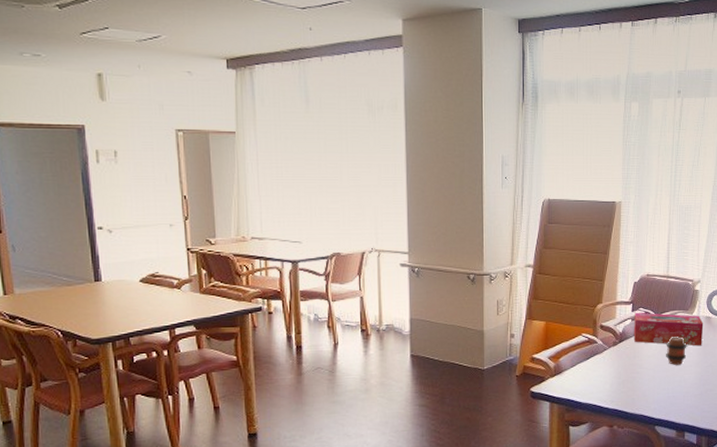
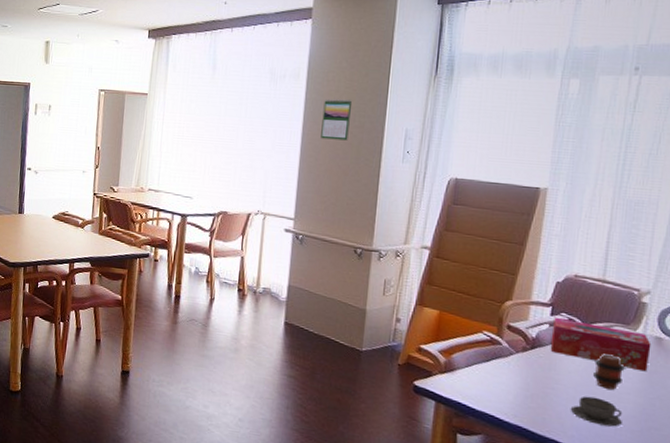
calendar: none [424,129,451,170] -> present [321,99,353,141]
teacup: none [651,373,689,396] -> present [570,396,623,427]

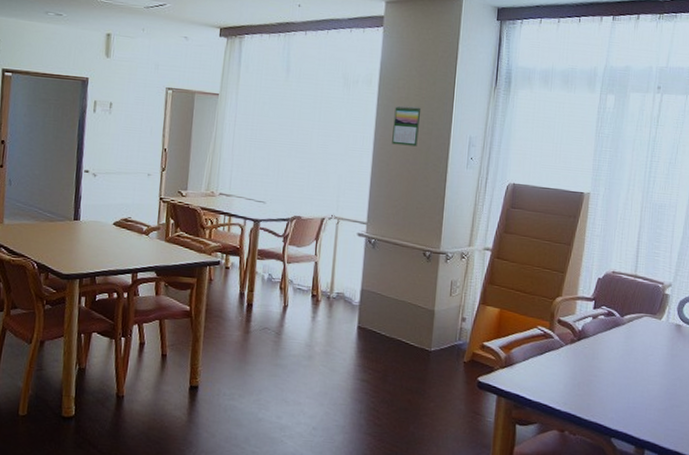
tissue box: present [550,317,652,372] -> none [593,310,673,356]
teacup: present [570,396,623,427] -> none [610,381,652,407]
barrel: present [593,353,625,390] -> none [628,341,653,373]

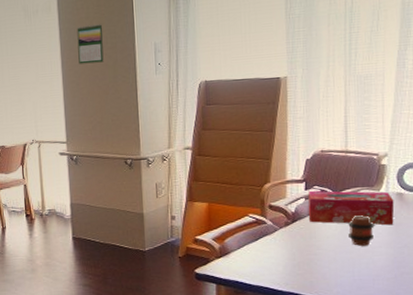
tissue box: none [593,310,673,356] -> present [308,190,395,226]
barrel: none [628,341,653,373] -> present [348,215,374,246]

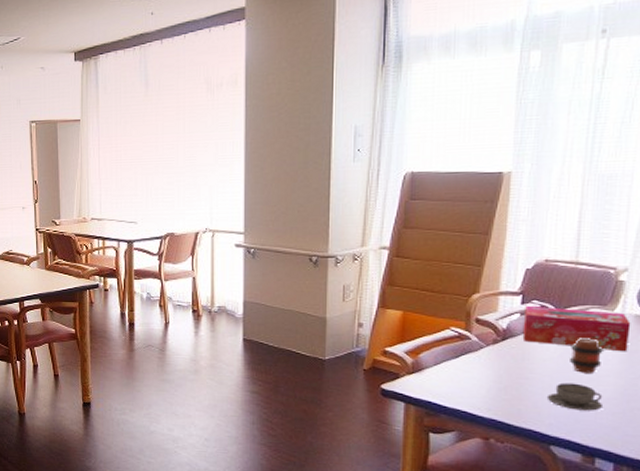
calendar: present [77,24,104,64] -> none [265,102,296,147]
teacup: none [332,255,379,279] -> present [546,382,604,411]

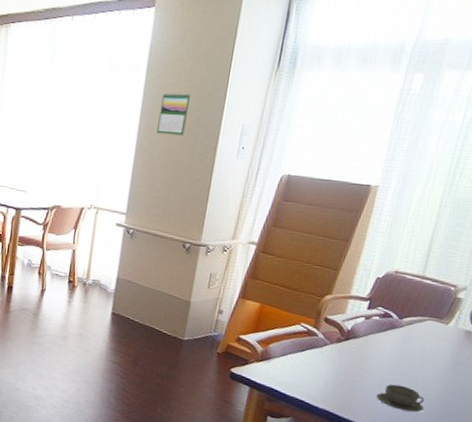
calendar: none [265,102,296,147] -> present [157,92,191,136]
tissue box: present [522,305,631,352] -> none [364,311,461,363]
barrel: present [570,338,603,373] -> none [402,345,433,379]

